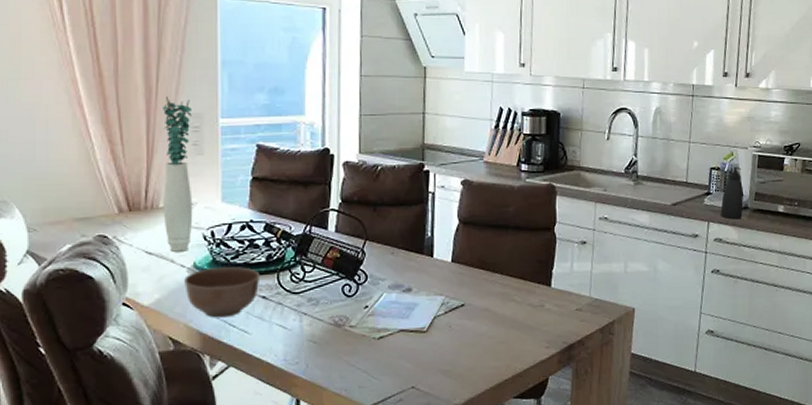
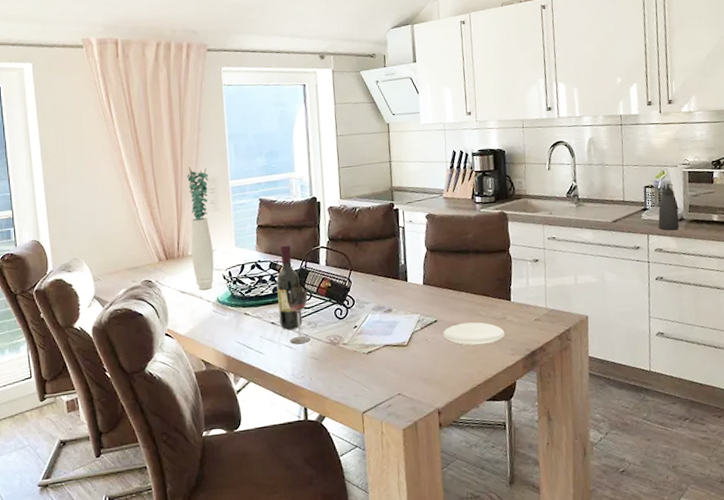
bowl: present [184,267,260,318] -> none [211,299,269,342]
wine bottle: none [272,203,302,306] -> present [276,244,303,330]
wineglass: none [283,254,310,324] -> present [286,286,310,345]
plate: none [470,308,541,336] -> present [443,322,505,346]

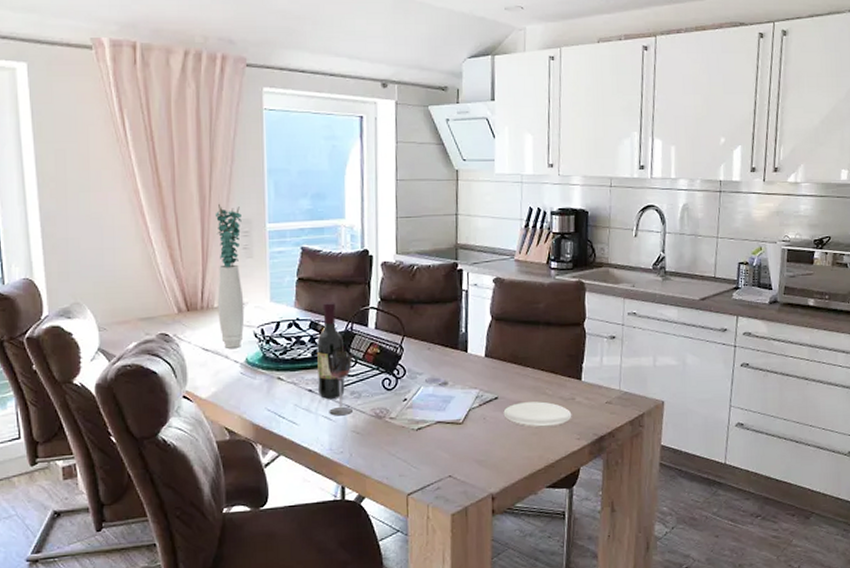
soap dispenser: present [658,183,680,231] -> none [749,260,773,314]

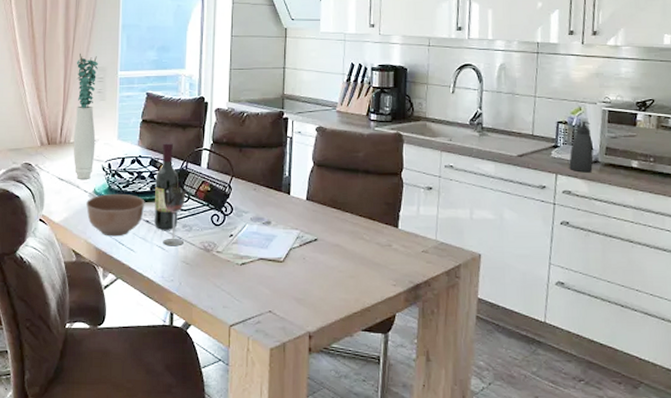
bowl: none [238,362,307,410] -> present [86,194,145,237]
plate: present [503,401,572,428] -> none [322,246,389,272]
soap dispenser: none [749,260,773,314] -> present [569,120,594,173]

